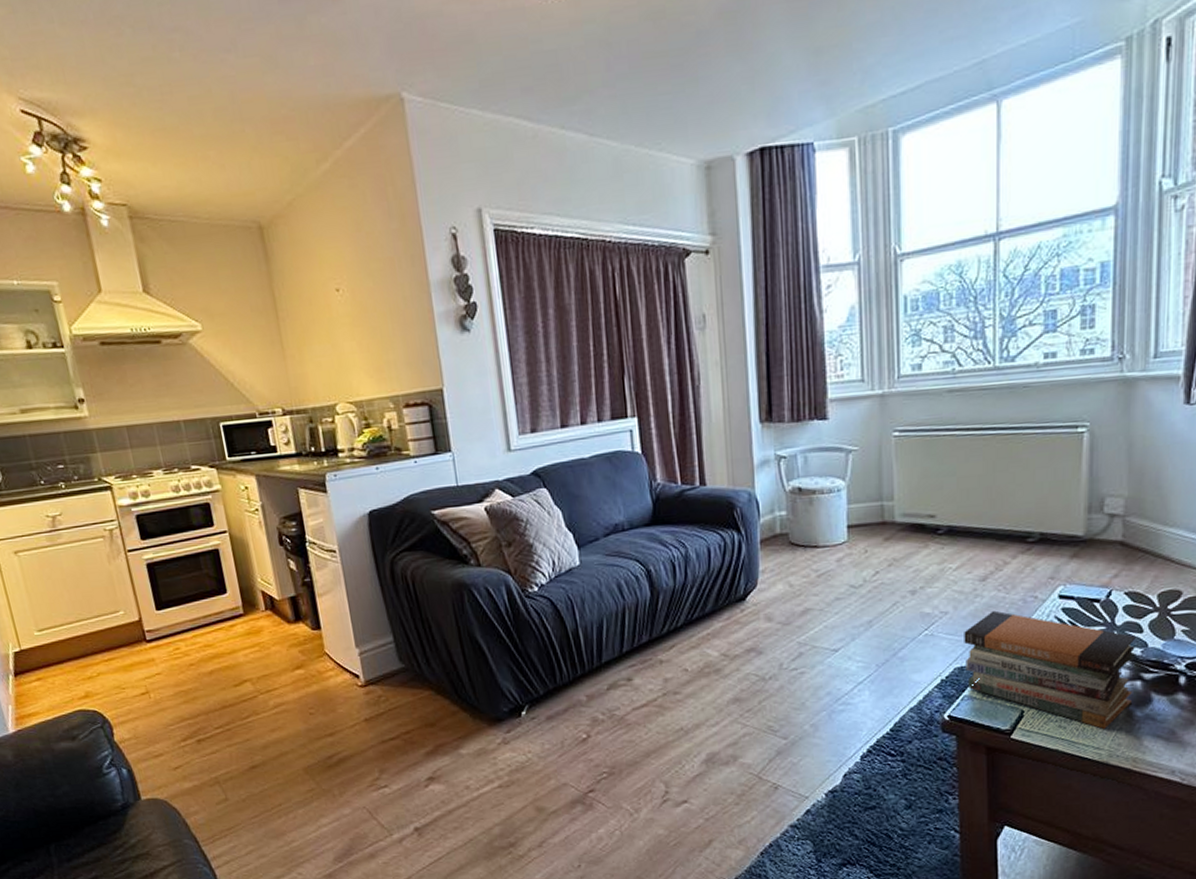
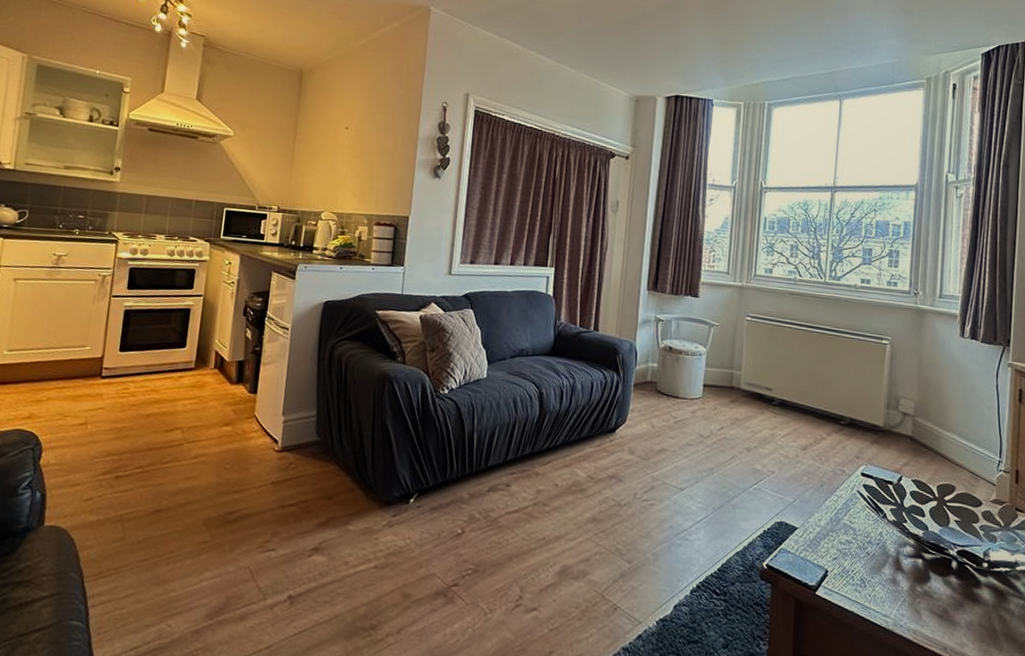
book stack: present [964,610,1136,729] -> none [784,477,919,599]

